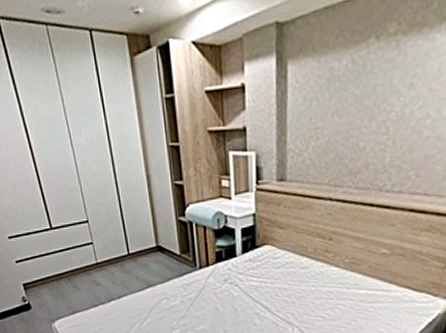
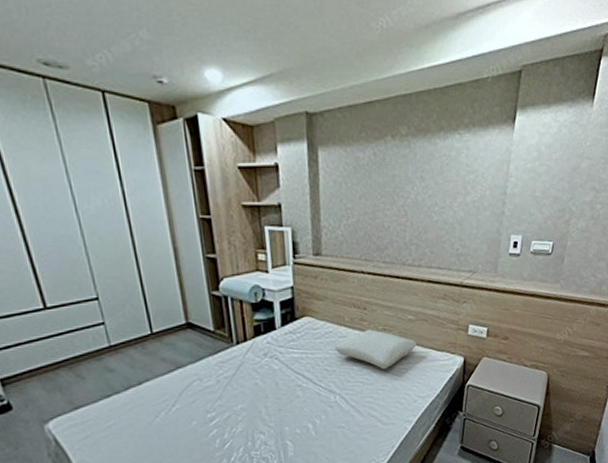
pillow: none [295,261,391,305] -> present [334,329,418,369]

